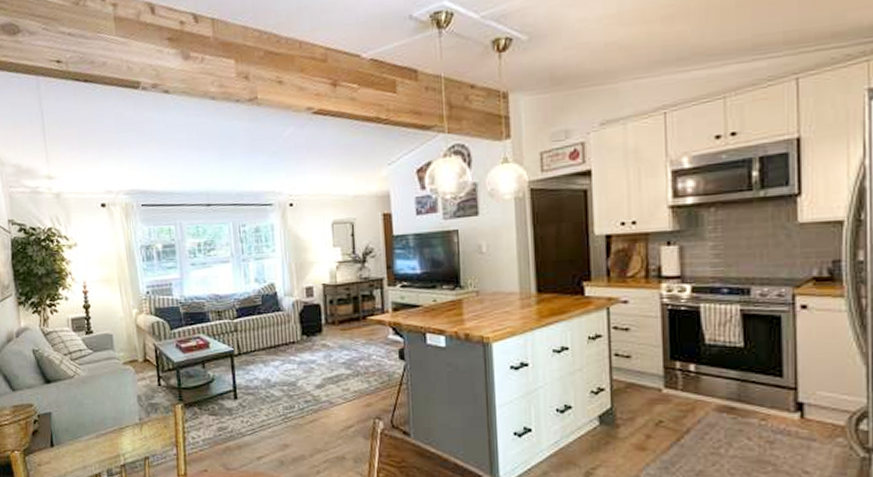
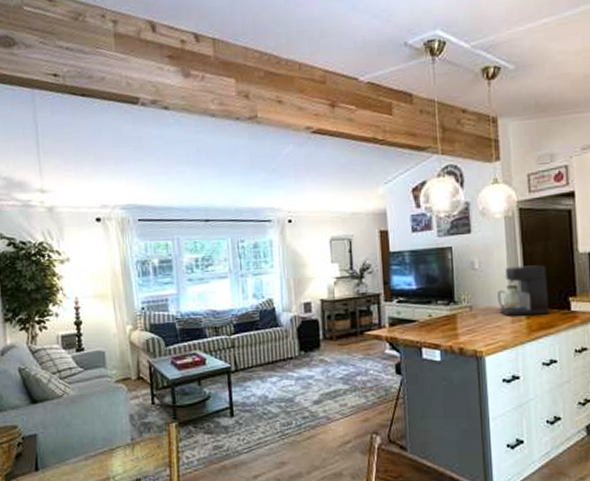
coffee maker: none [506,248,561,303] -> present [497,265,549,317]

